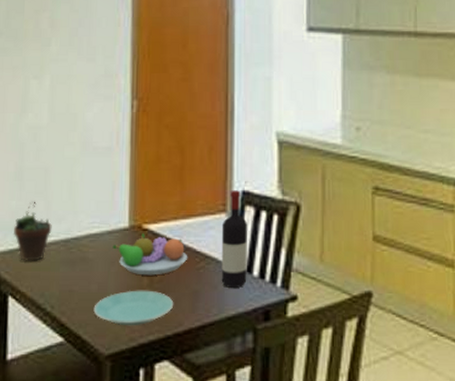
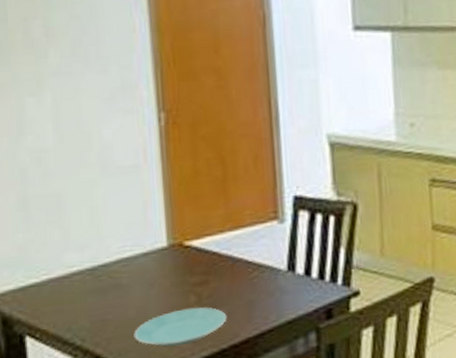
succulent plant: present [13,201,52,261] -> none [23,231,73,297]
fruit bowl: present [112,232,188,276] -> none [150,249,239,293]
wine bottle: present [221,190,248,288] -> none [274,196,306,293]

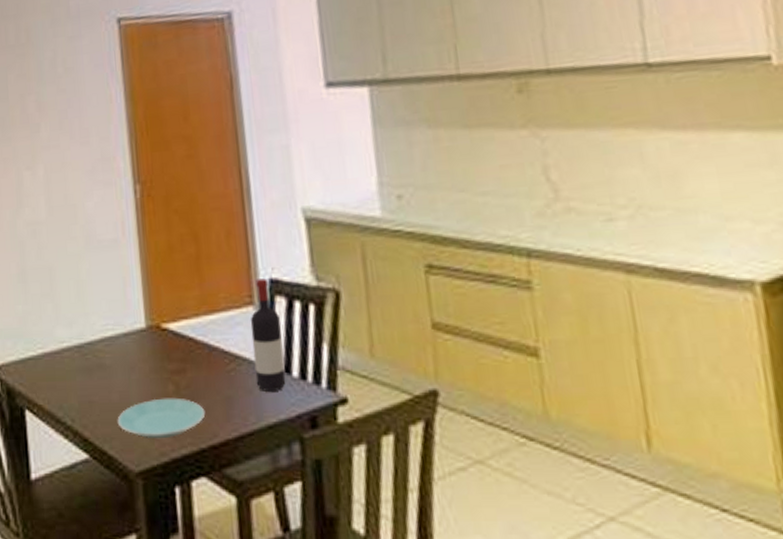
wine bottle: none [274,196,306,293] -> present [250,278,286,392]

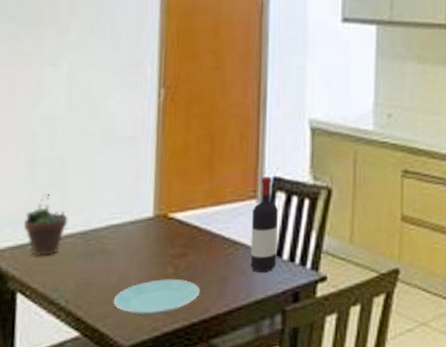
succulent plant: none [22,304,63,371] -> present [23,193,68,256]

